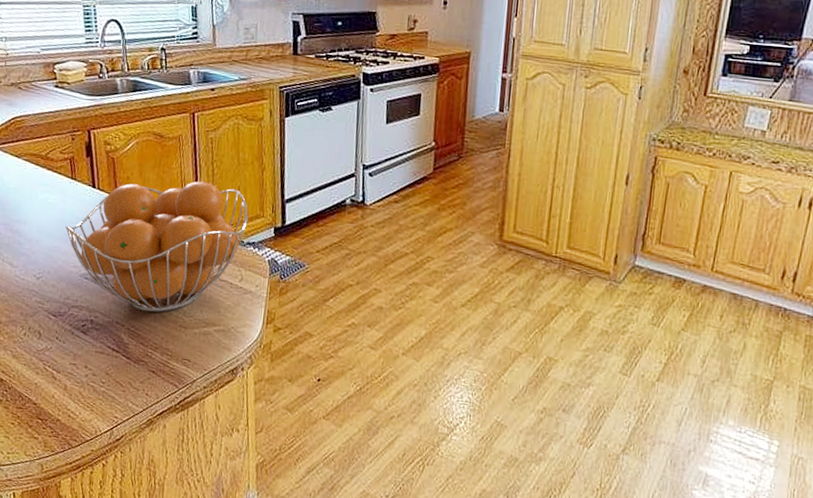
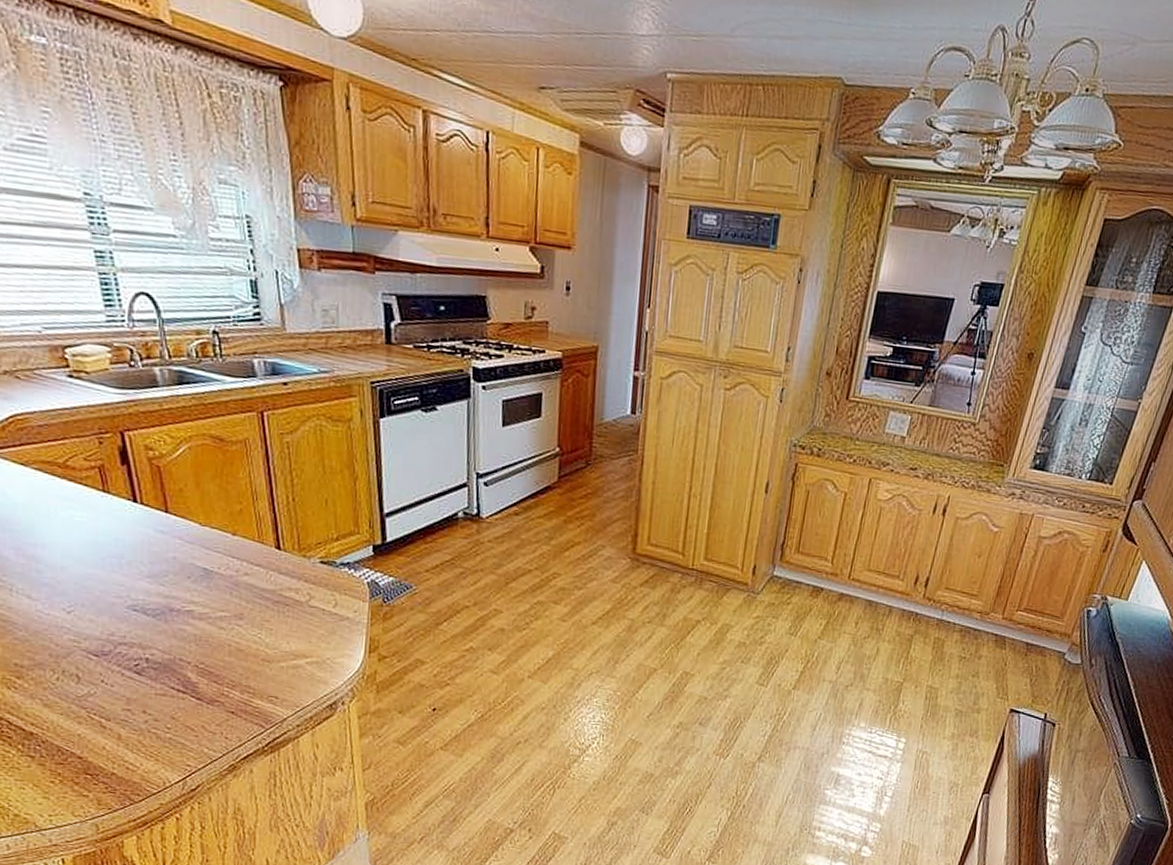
fruit basket: present [65,181,248,313] -> none [101,493,340,646]

